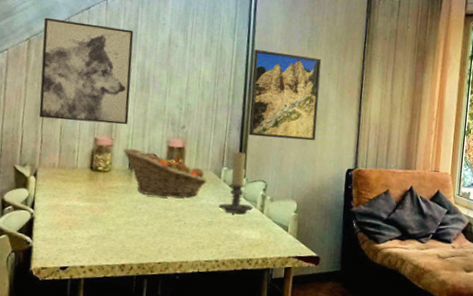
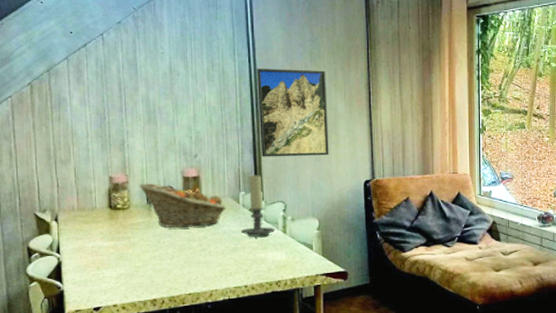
wall art: present [38,17,134,125] -> none [42,59,140,162]

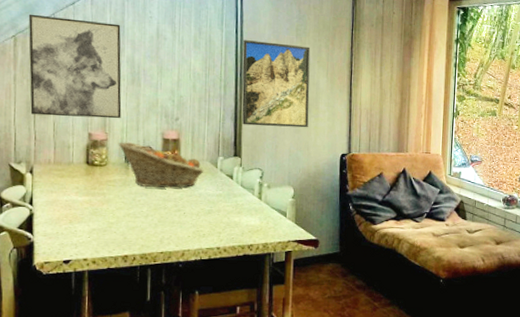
wall art: none [42,59,140,162] -> present [28,14,122,119]
candle holder: present [240,174,275,237] -> none [216,140,251,201]

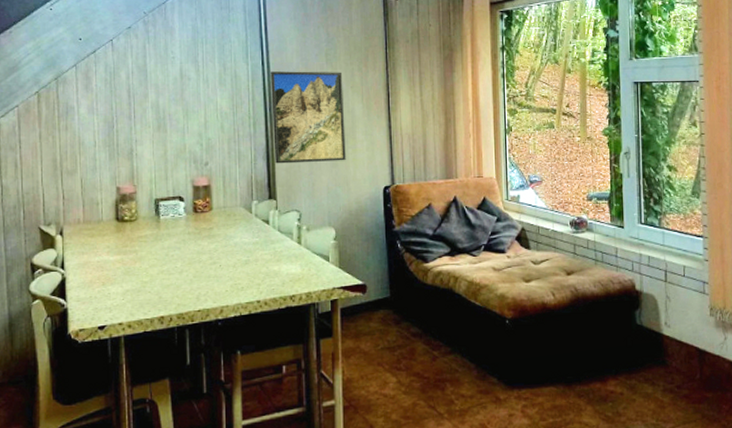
wall art: present [28,14,122,119] -> none [50,67,149,173]
fruit basket: present [118,142,204,188] -> none [147,193,238,241]

